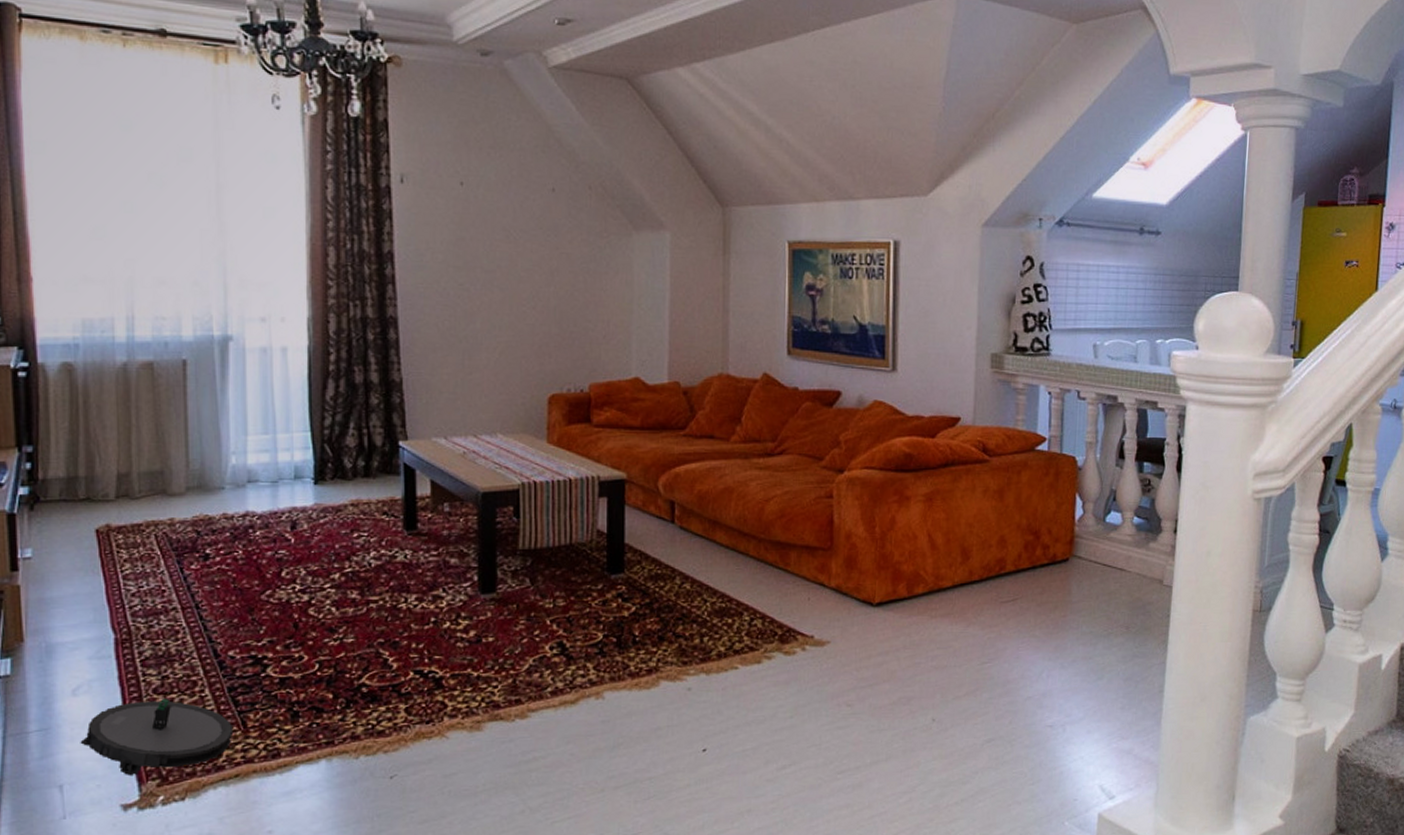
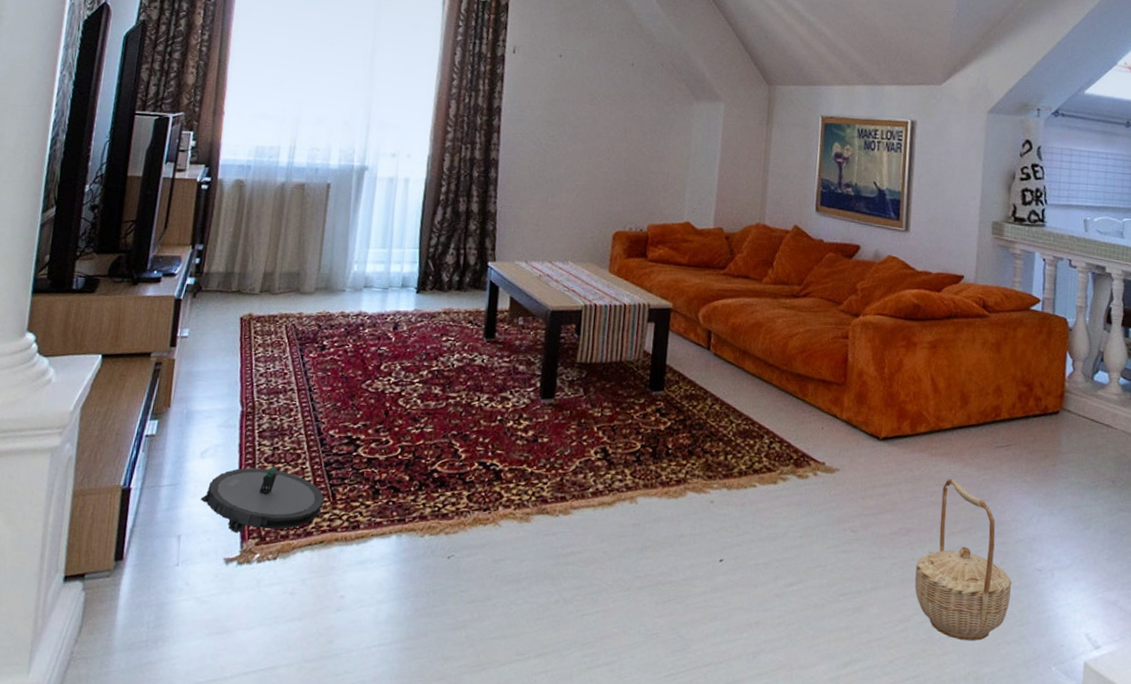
basket: none [918,641,1022,806] -> present [914,479,1012,642]

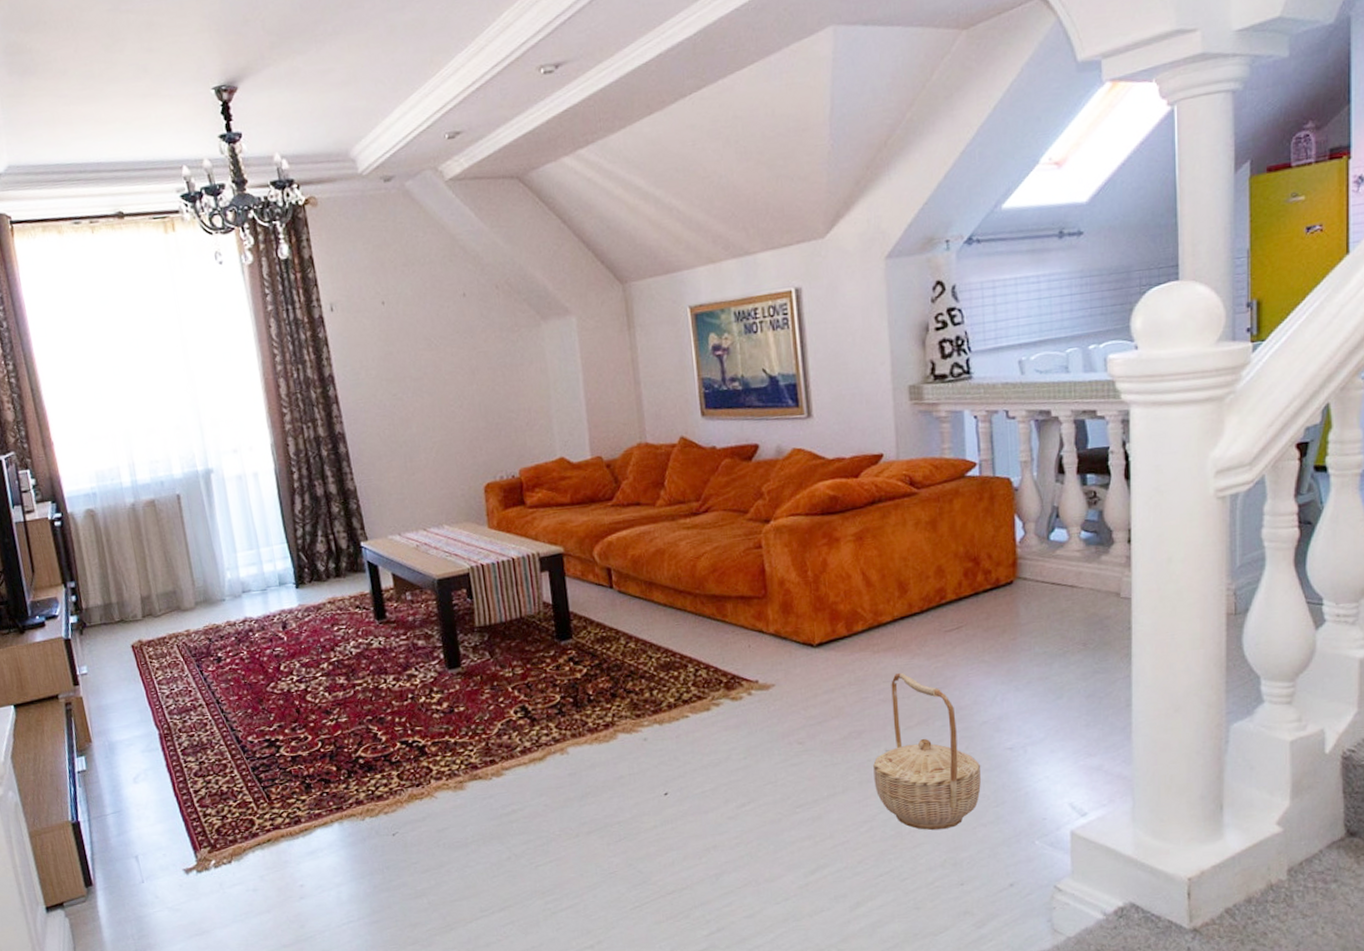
robot vacuum: present [200,467,325,534] -> none [145,780,262,846]

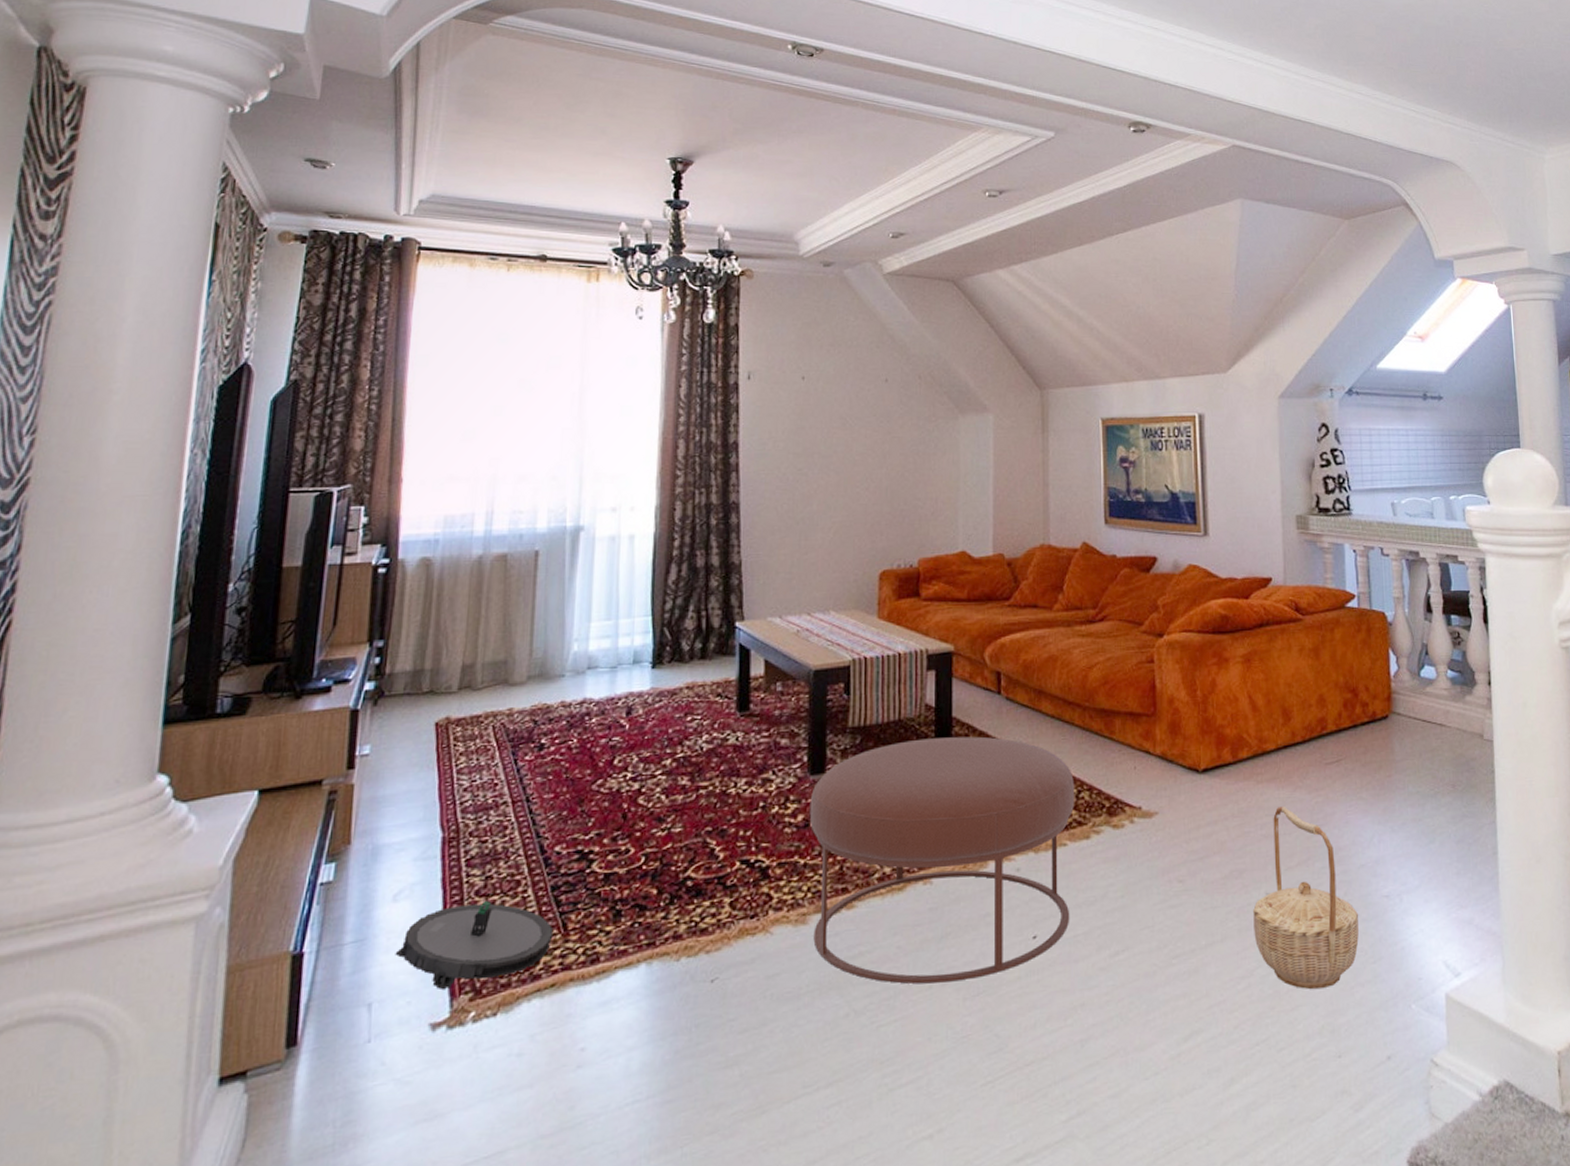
robot vacuum: none [145,780,262,846] -> present [395,901,554,990]
ottoman: none [451,627,697,834] -> present [809,736,1075,984]

